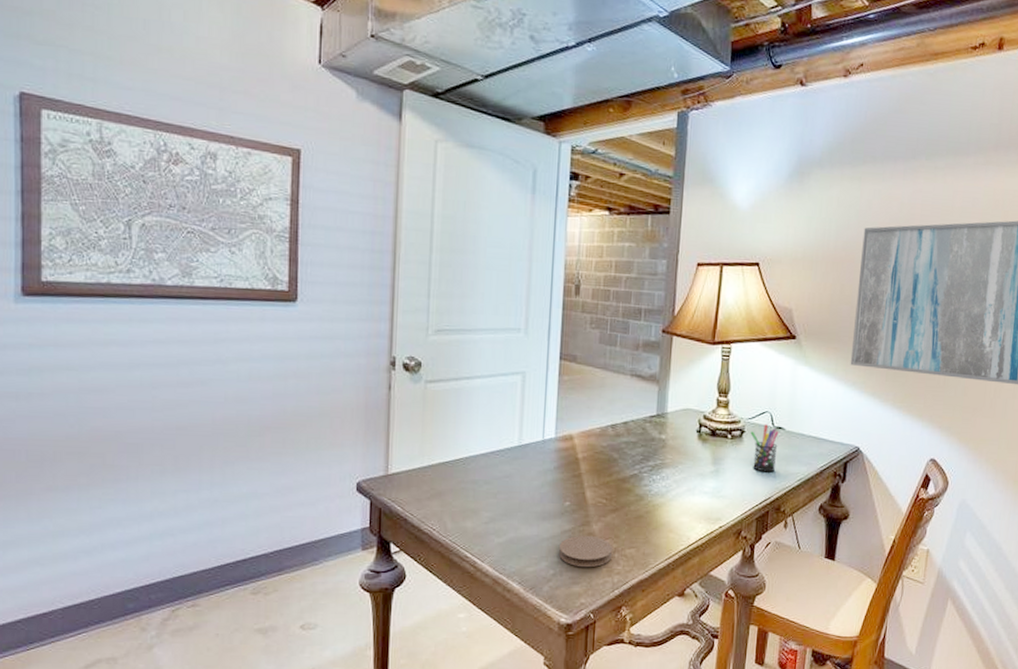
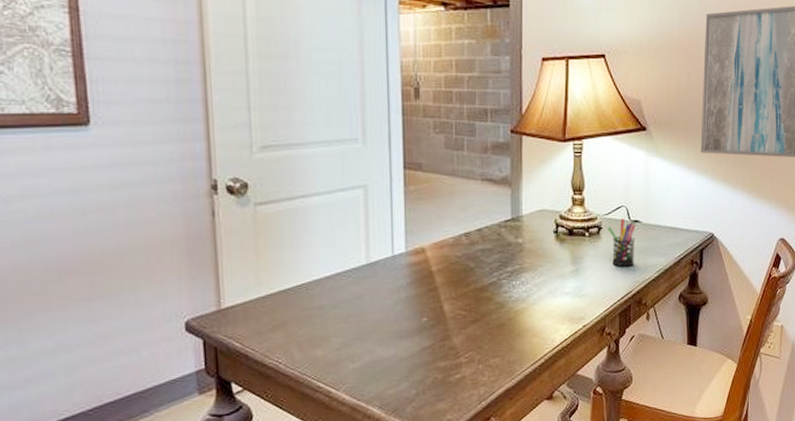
coaster: present [559,535,613,568] -> none [420,349,477,383]

